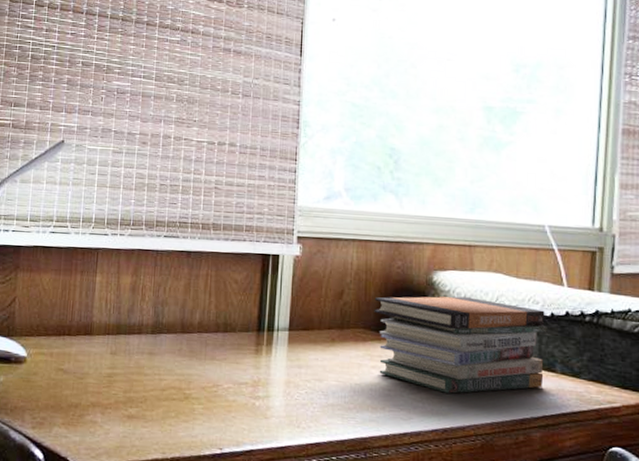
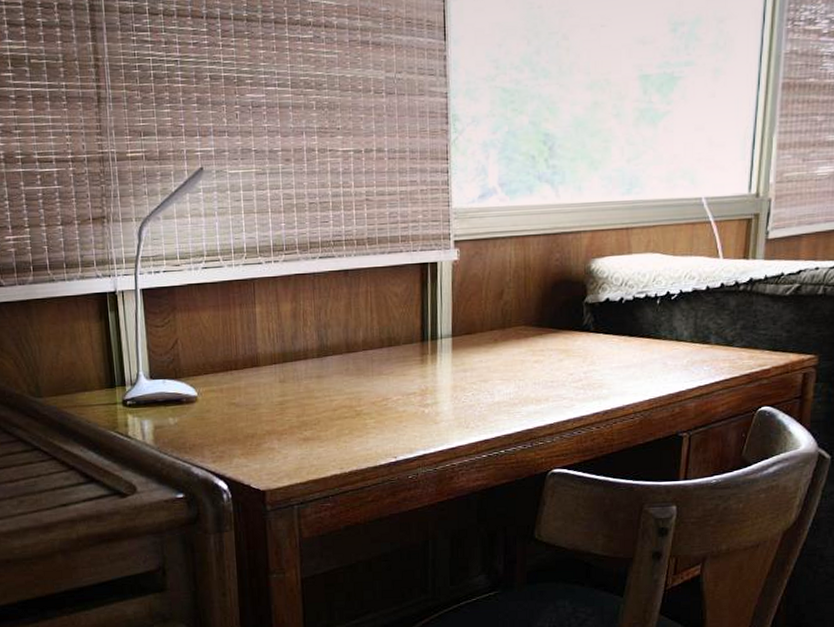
book stack: present [374,296,548,394] -> none [534,281,703,377]

